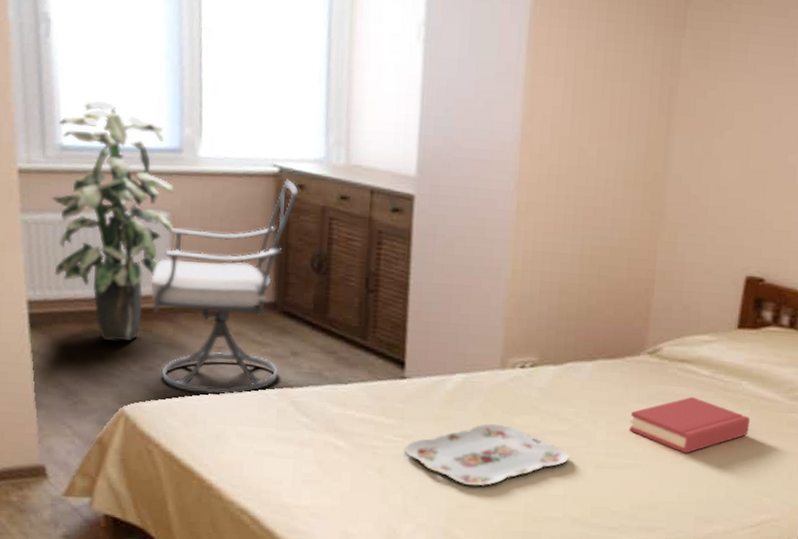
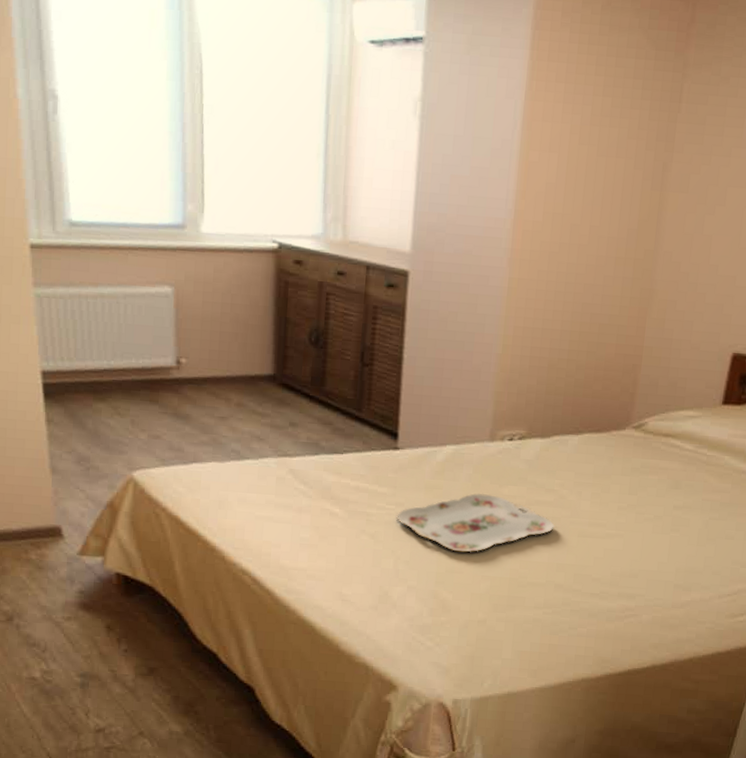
indoor plant: present [51,100,174,341] -> none [62,177,178,411]
chair: present [150,178,299,395] -> none [156,254,297,462]
hardback book: present [629,396,751,453] -> none [612,470,731,525]

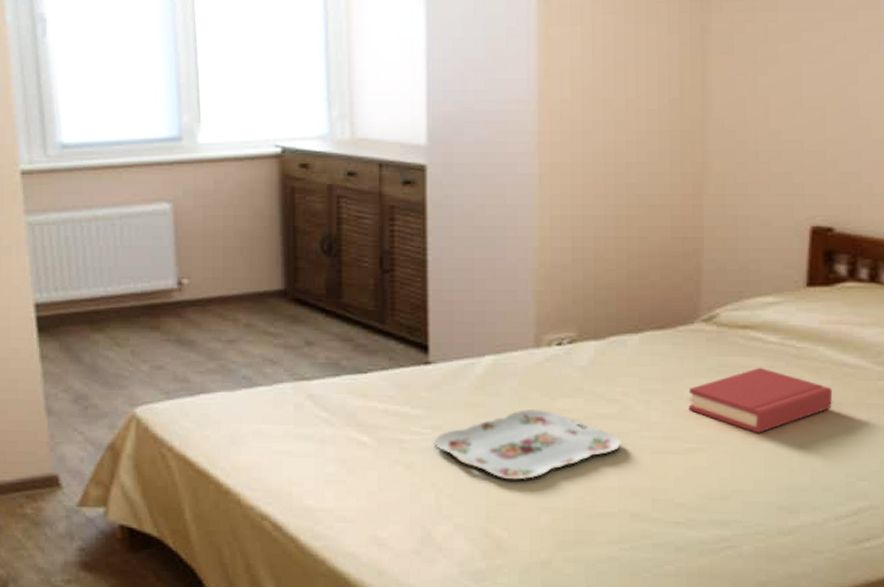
hardback book: none [612,470,731,525] -> present [688,367,833,433]

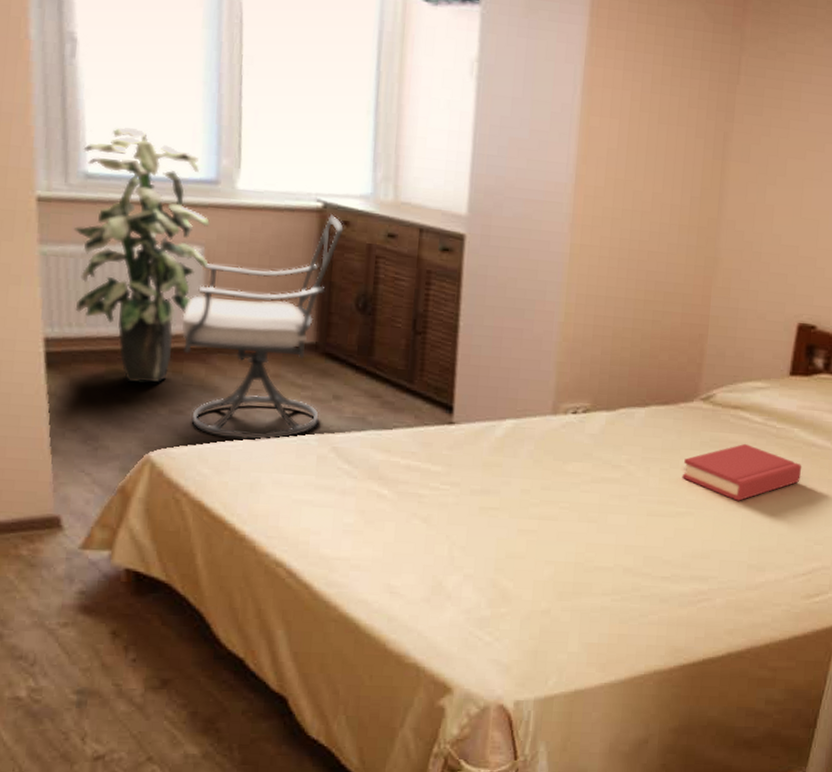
indoor plant: none [54,95,176,340] -> present [73,126,210,383]
chair: none [156,158,303,391] -> present [181,214,344,440]
serving tray: present [434,408,622,480] -> none [451,470,622,536]

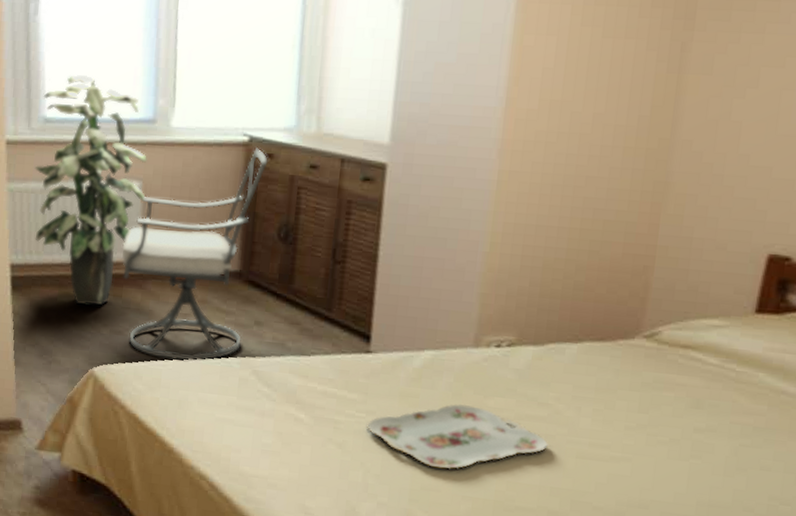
serving tray: none [451,470,622,536] -> present [367,403,548,470]
hardback book: present [682,443,802,501] -> none [618,386,768,450]

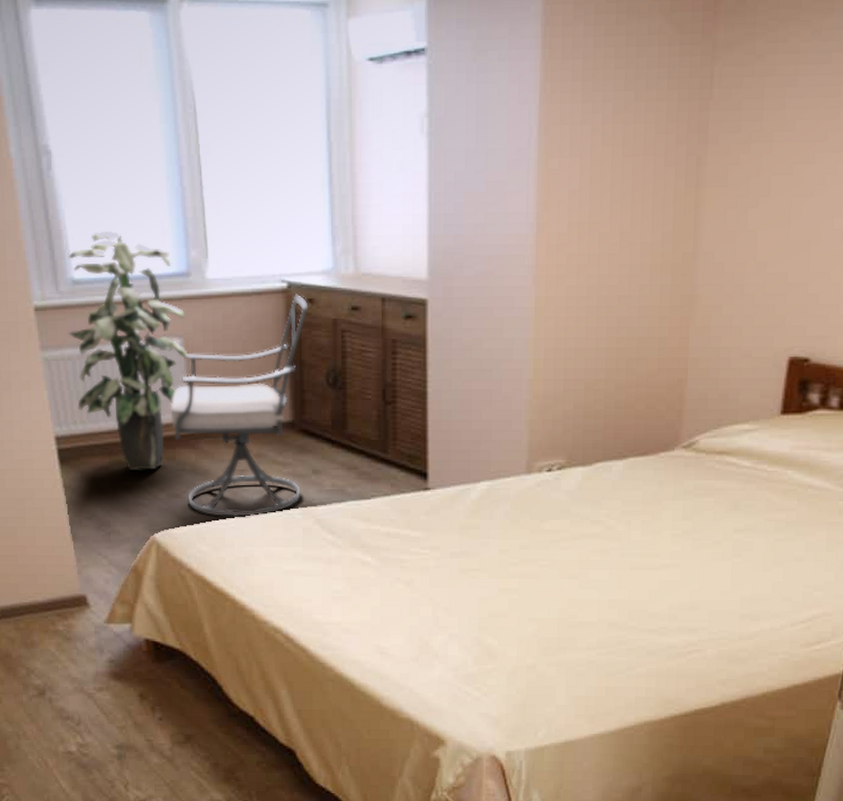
serving tray: present [367,403,548,470] -> none [432,530,603,595]

